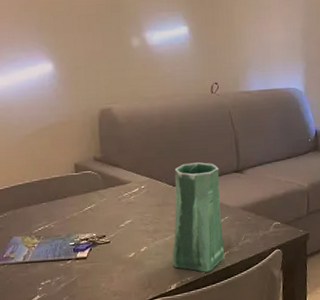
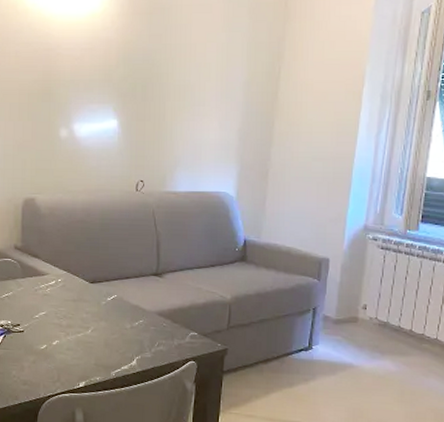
vase: present [172,162,224,272] -> none [82,261,138,375]

